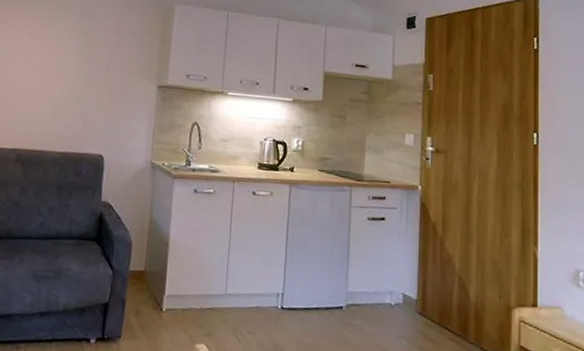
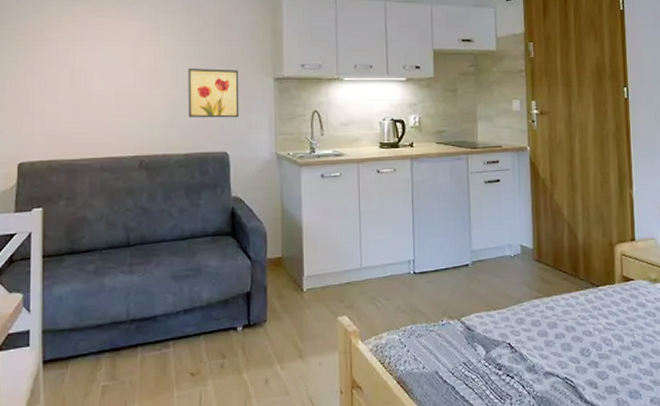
wall art: none [69,67,124,122] -> present [188,67,240,118]

